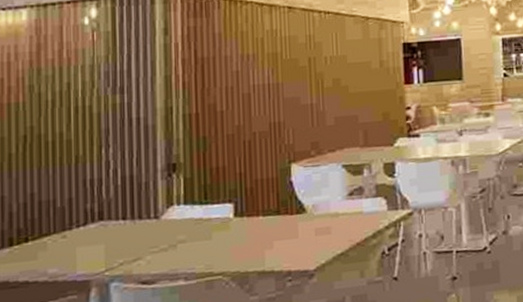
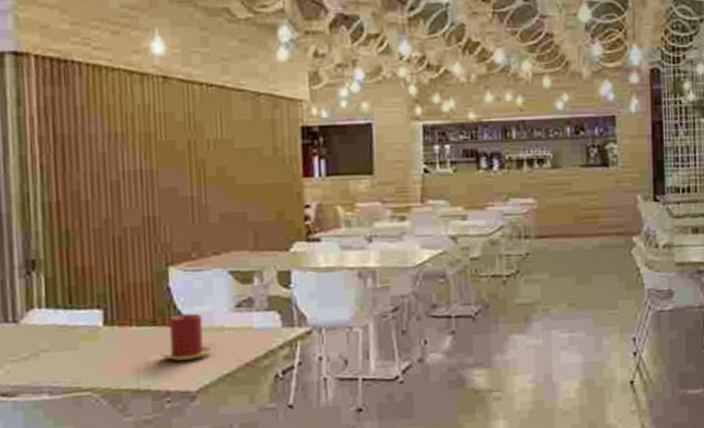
candle: none [283,202,329,245] -> present [161,313,214,361]

